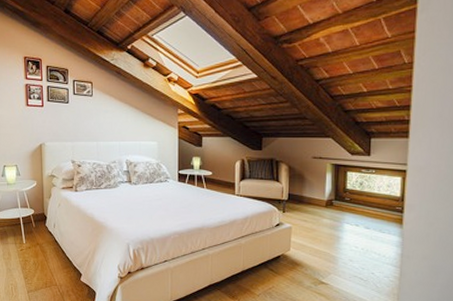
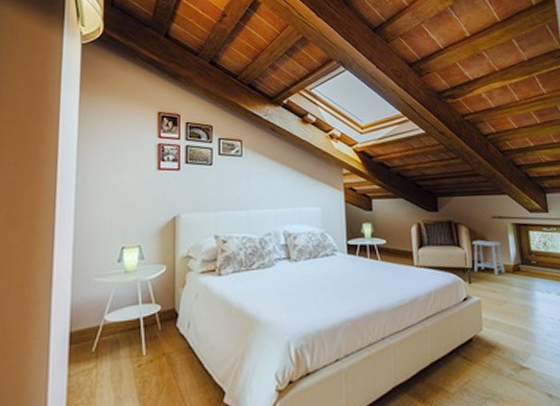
footstool: none [289,176,319,208] -> present [472,239,506,276]

